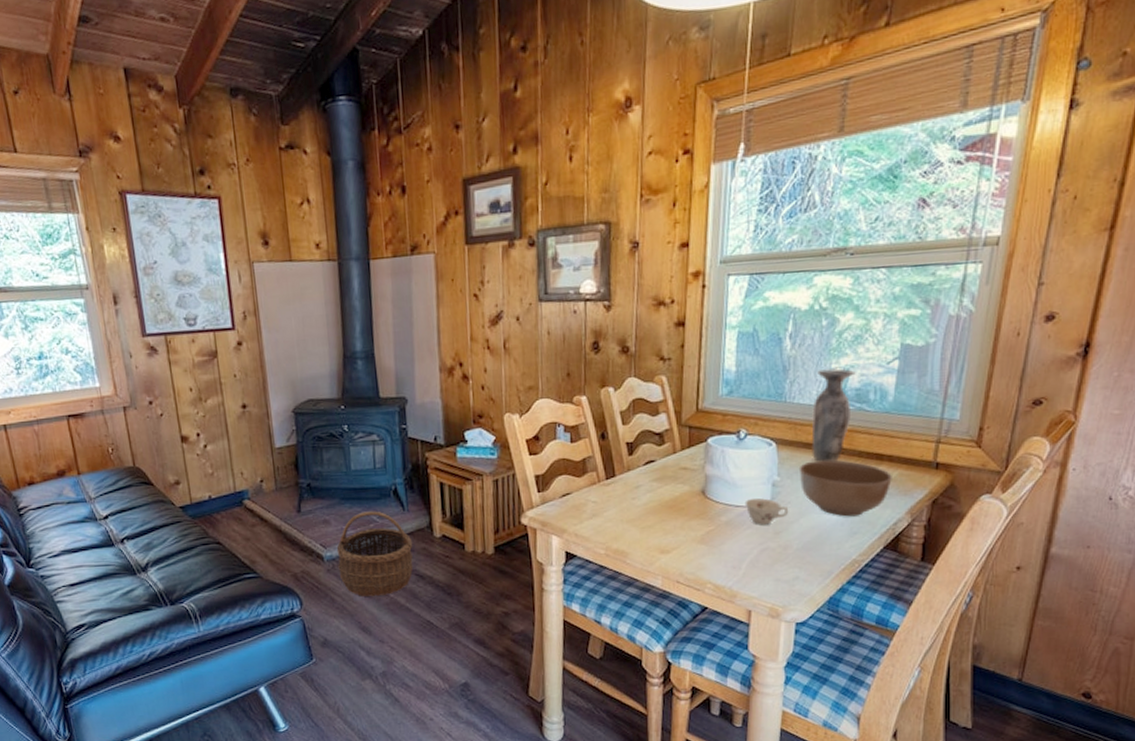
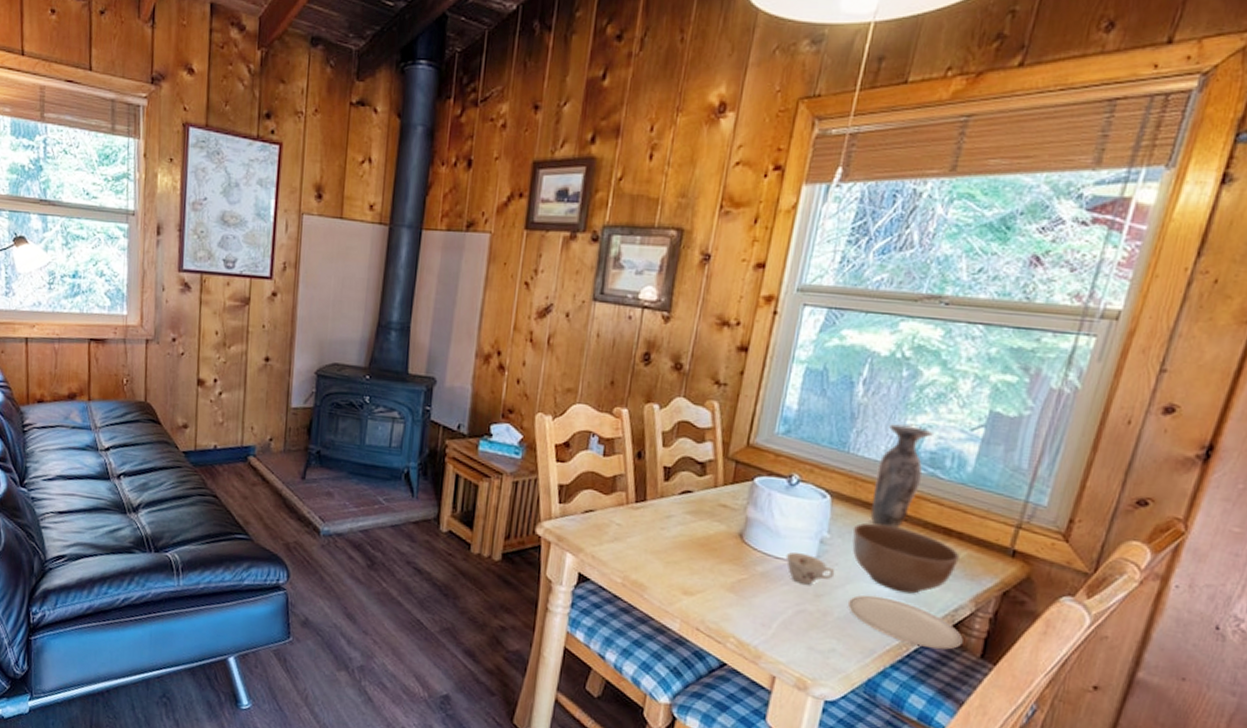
wicker basket: present [336,511,414,597] -> none [333,490,416,584]
plate: none [803,523,905,562] -> present [847,594,963,650]

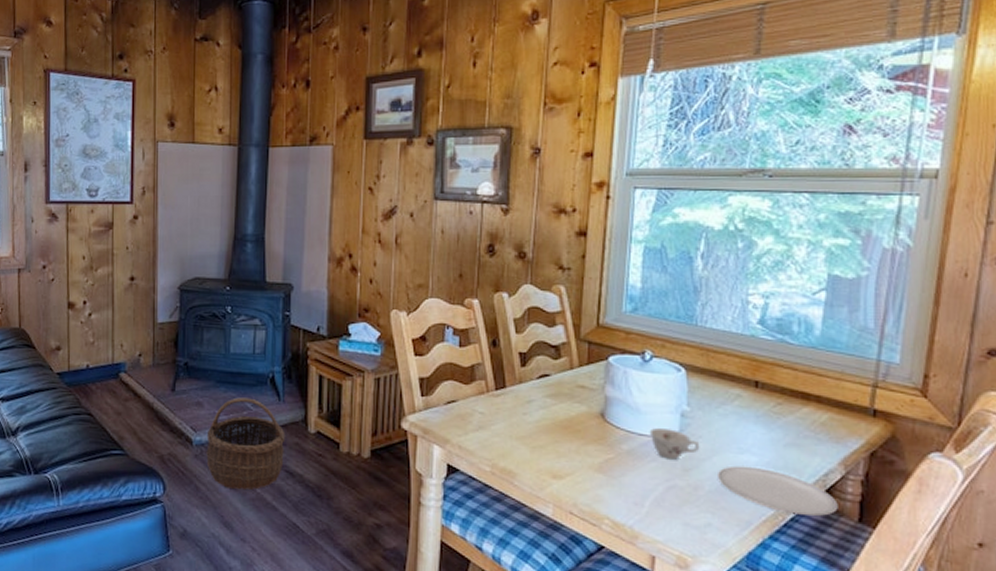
wicker basket: none [333,490,416,584] -> present [206,397,285,490]
bowl: present [852,522,960,594] -> none [713,393,821,461]
vase: present [870,424,933,529] -> none [726,294,777,397]

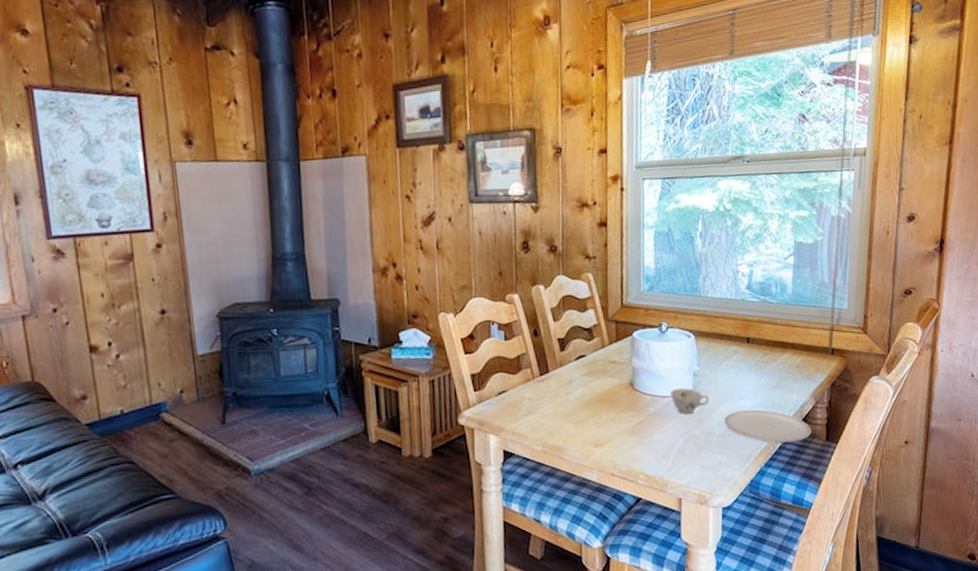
wicker basket: present [206,397,285,490] -> none [265,418,348,512]

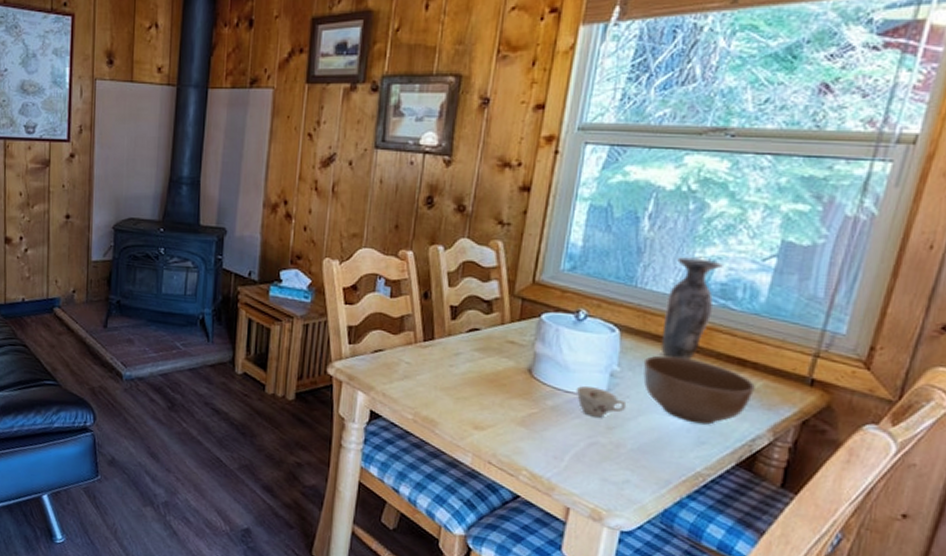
bowl: none [716,349,796,403] -> present [643,355,755,425]
plate: present [723,409,812,444] -> none [640,426,762,480]
vase: none [724,264,759,351] -> present [660,257,723,360]

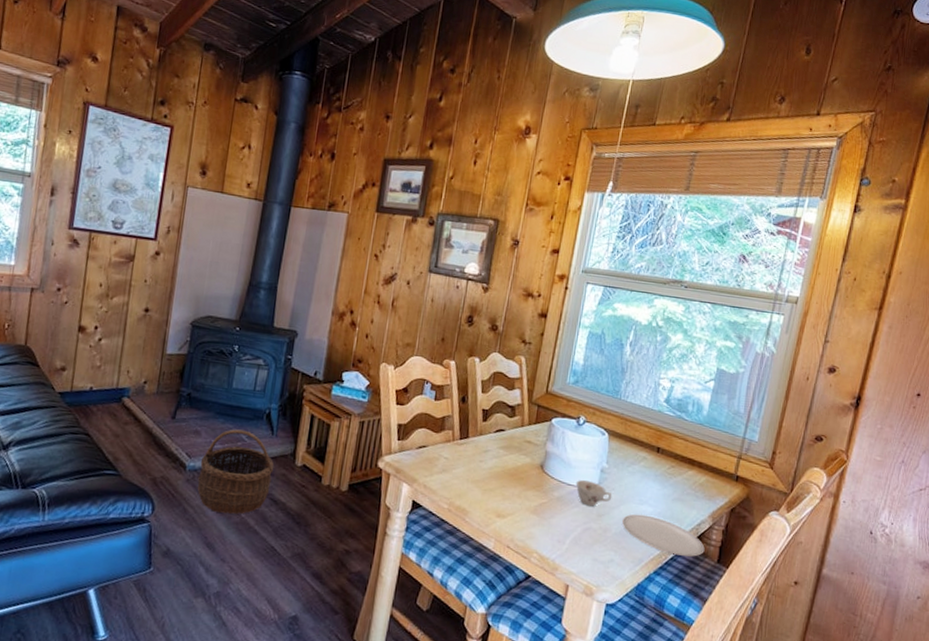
wicker basket: none [135,336,213,424] -> present [197,429,275,514]
plate: none [640,426,762,480] -> present [621,514,705,558]
bowl: present [643,355,755,425] -> none [624,455,700,512]
vase: present [660,257,723,360] -> none [636,377,680,460]

